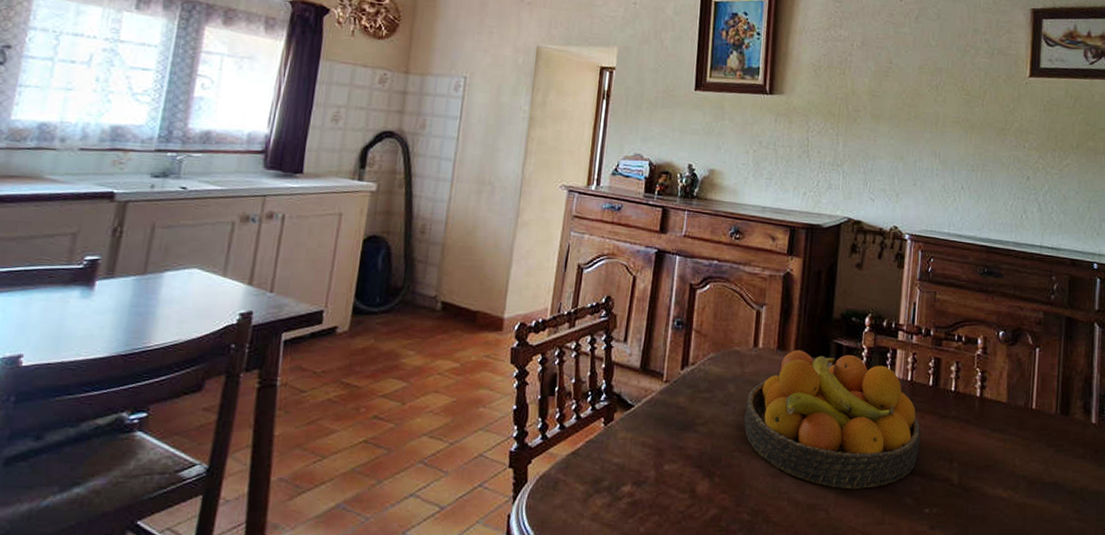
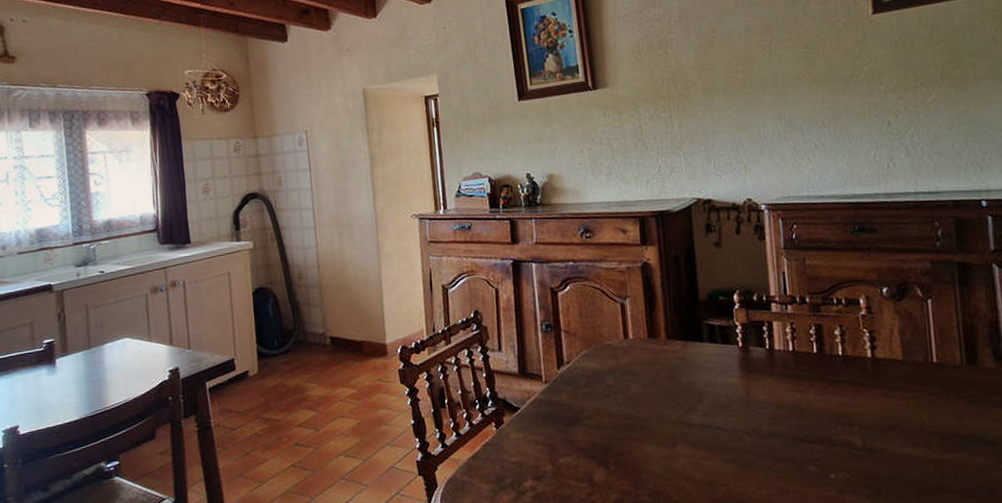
fruit bowl: present [744,350,921,490] -> none [626,333,814,464]

